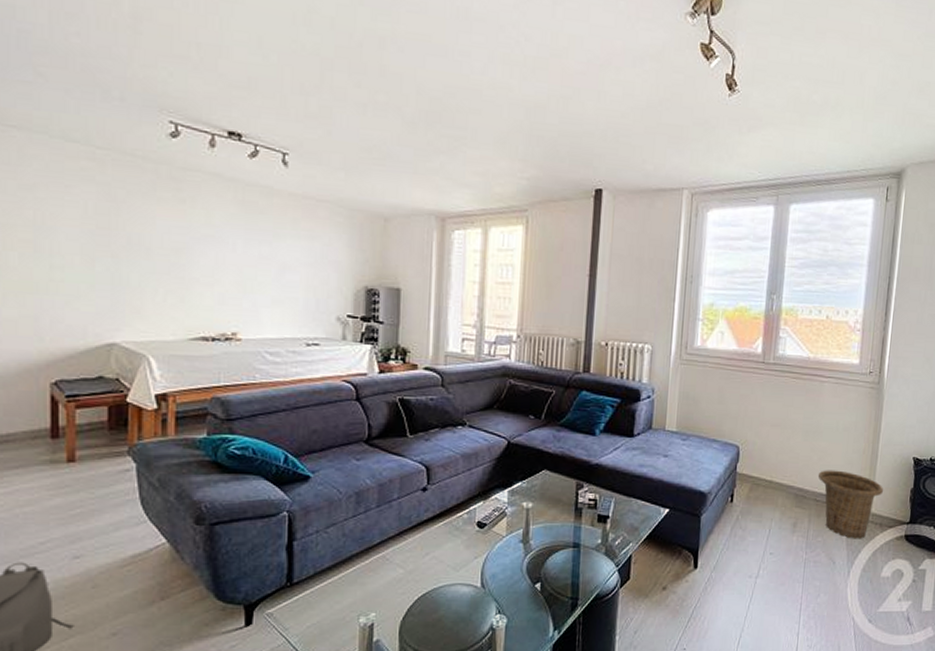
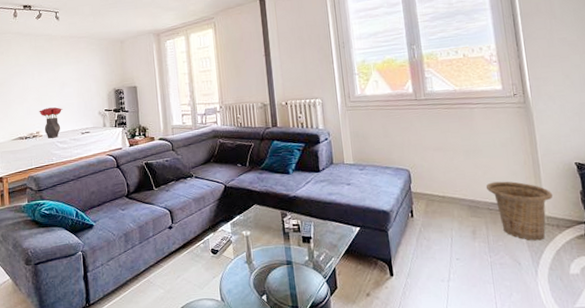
bouquet: none [239,299,280,346] -> present [39,107,63,139]

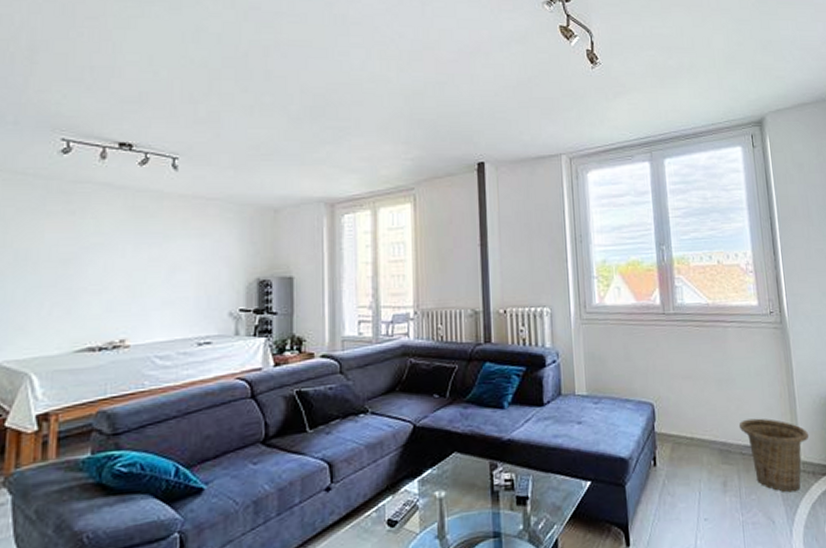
bouquet: present [39,107,63,139] -> none [128,302,170,351]

